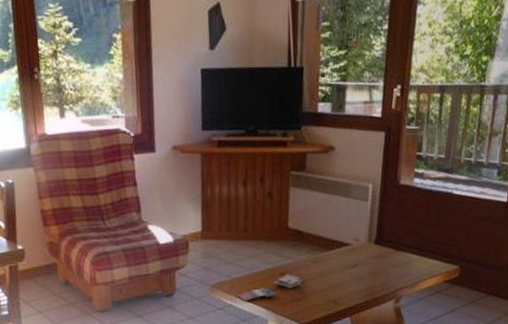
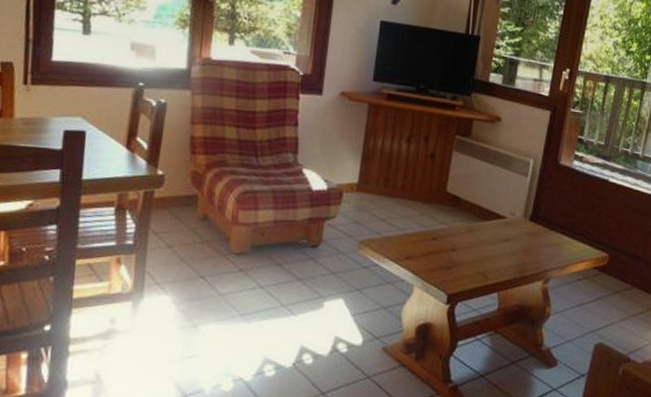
magazine: present [237,273,303,301] -> none [385,239,454,263]

